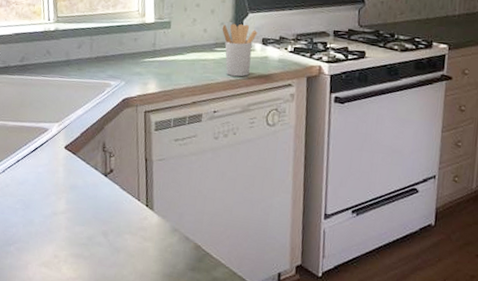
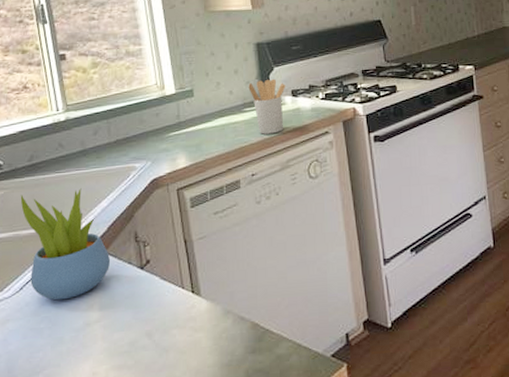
succulent plant: none [10,90,80,189] -> present [20,188,110,301]

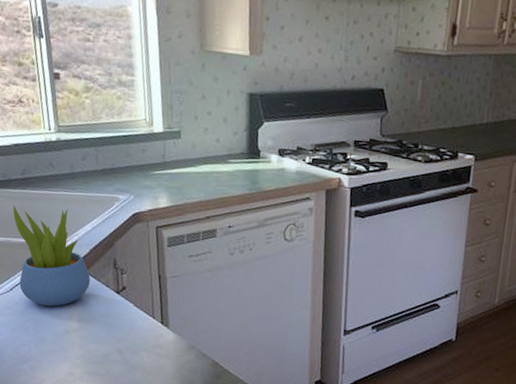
utensil holder: present [248,78,286,135] -> none [235,133,273,190]

